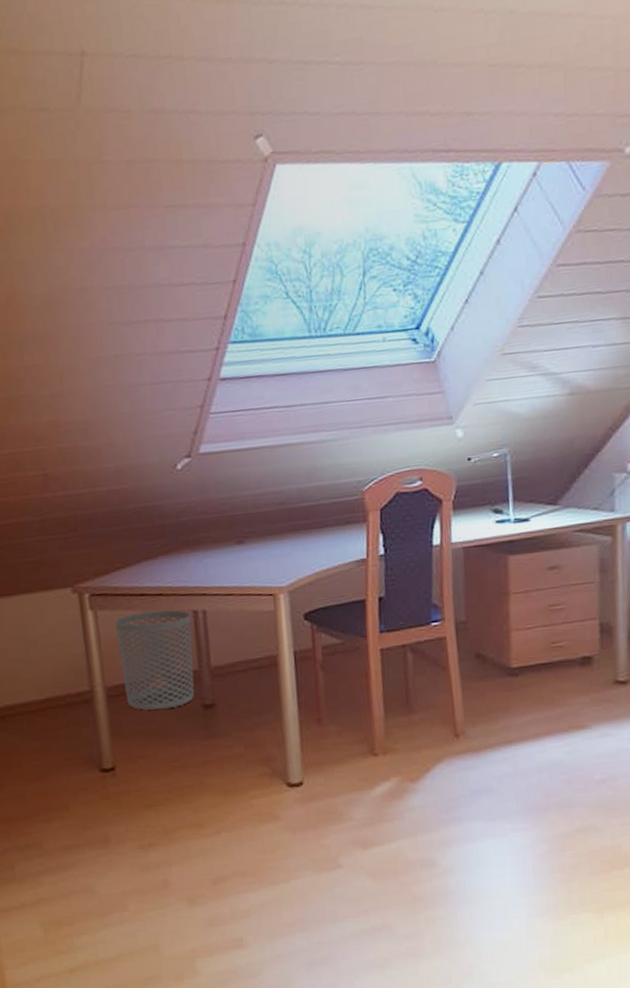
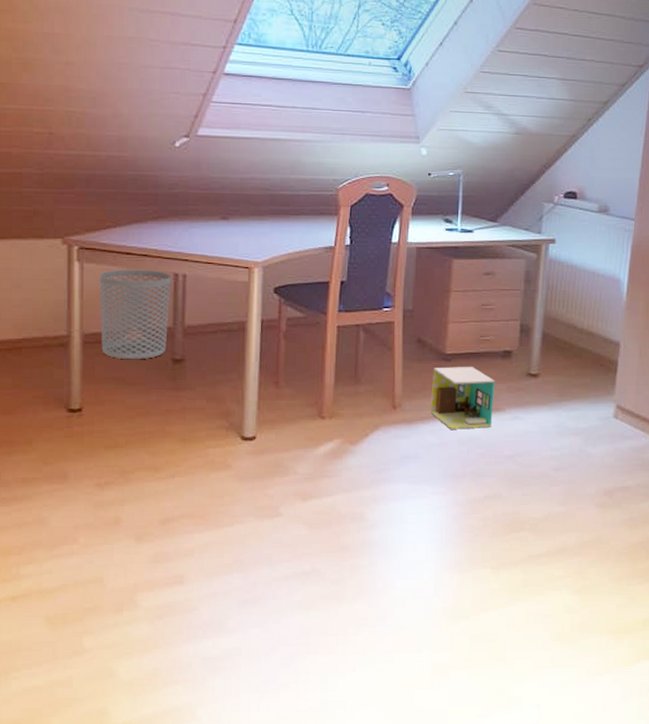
toy house: none [498,679,576,755] -> present [430,366,495,429]

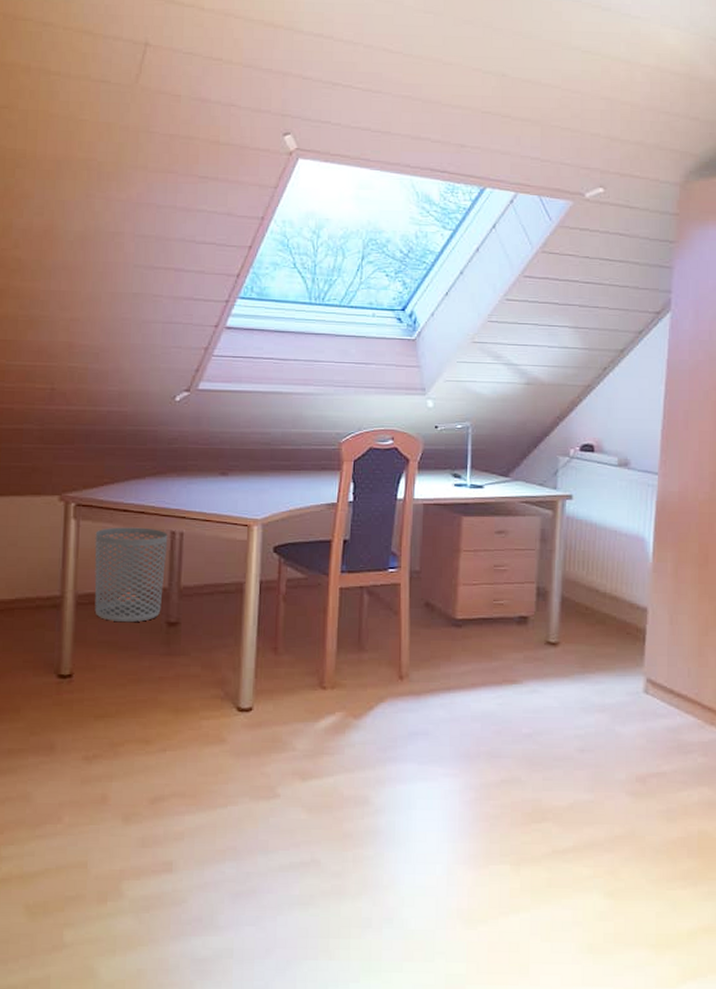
toy house: present [430,366,495,429] -> none [440,632,511,703]

